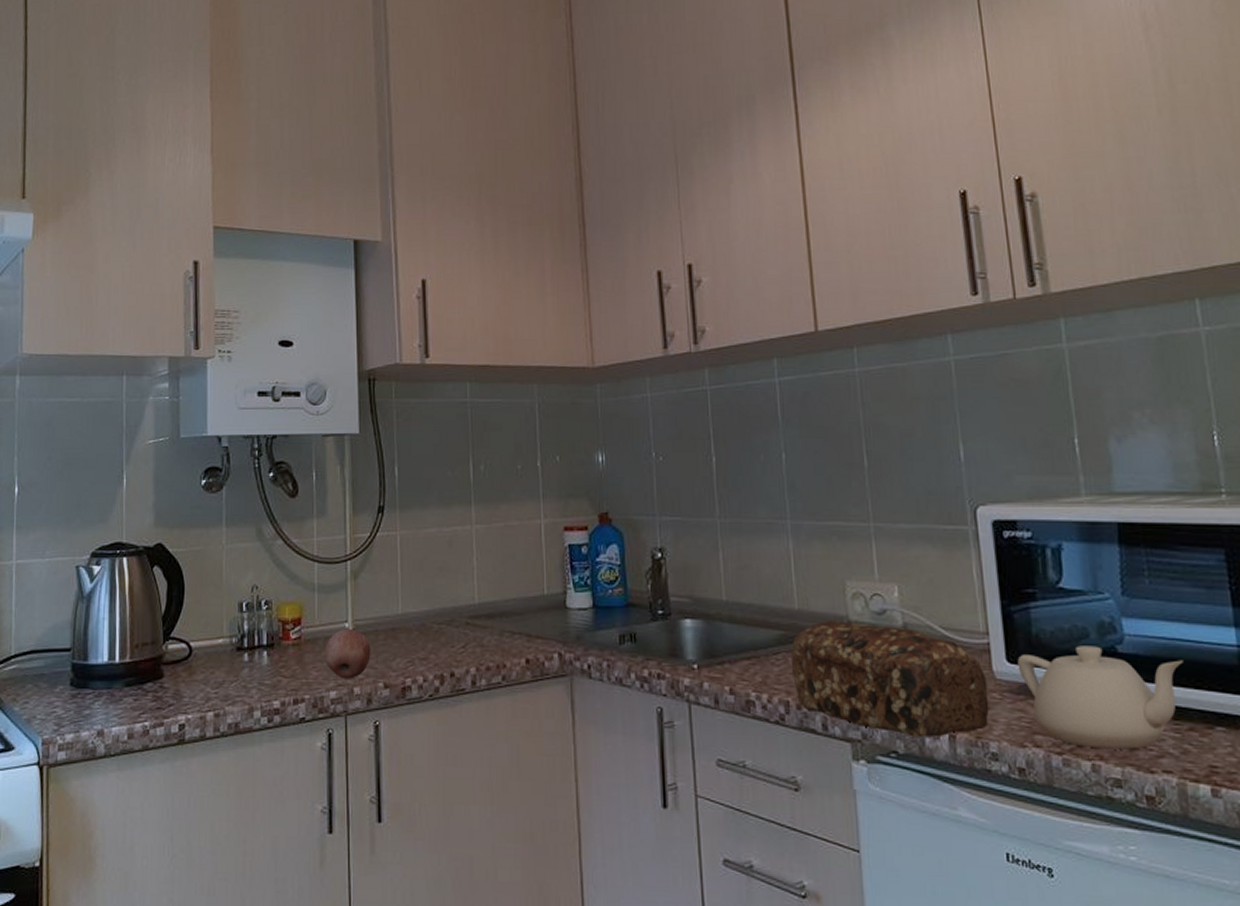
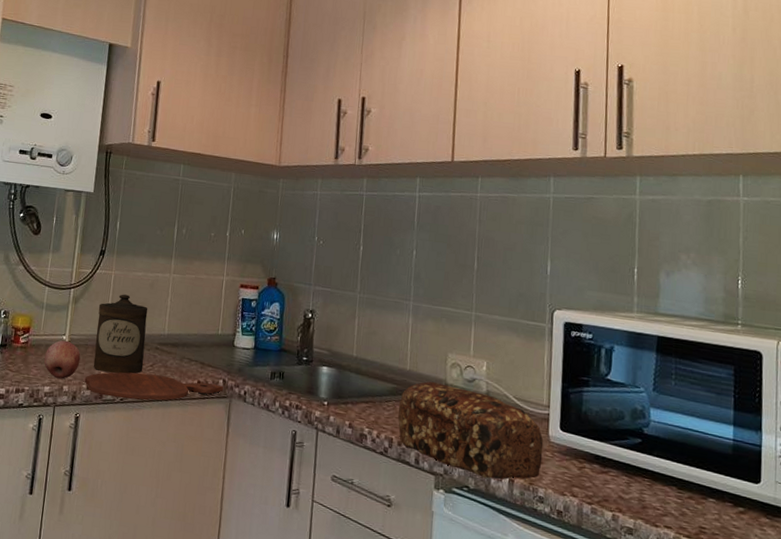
cutting board: none [380,658,561,694] -> present [84,372,224,401]
canister: none [385,559,453,662] -> present [93,294,148,374]
teapot: present [1017,646,1183,750] -> none [568,424,691,508]

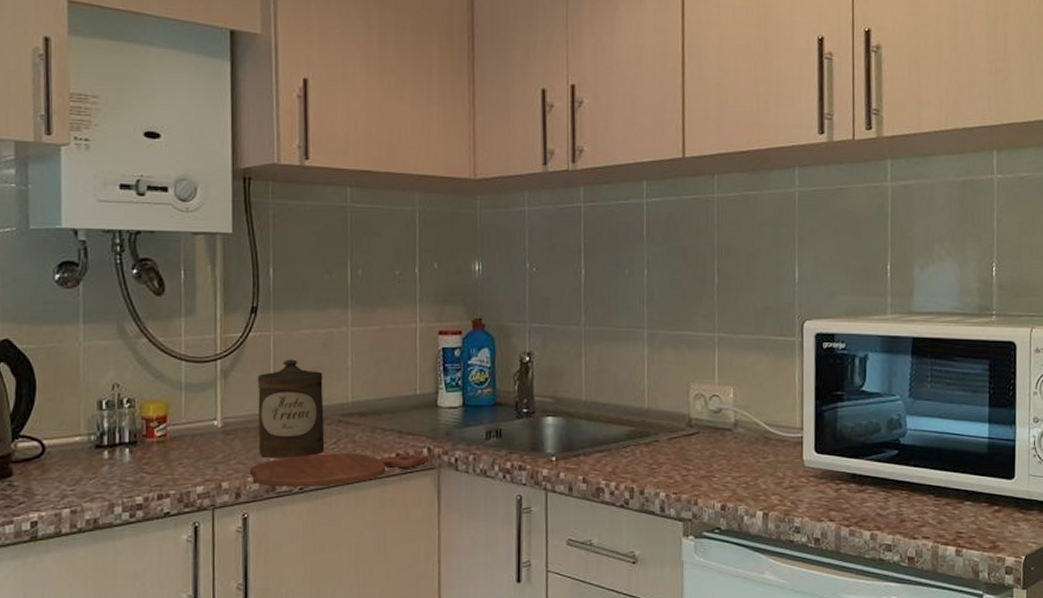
fruit: present [43,340,81,379] -> none [191,426,241,475]
bread loaf: present [397,381,544,480] -> none [637,417,798,517]

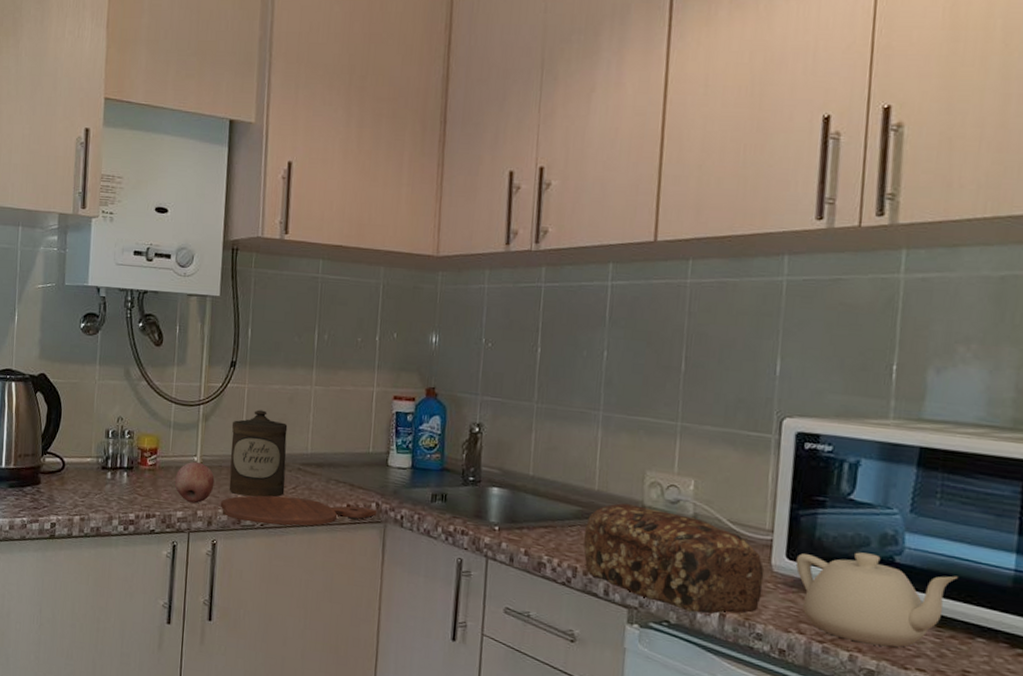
fruit: none [191,426,241,475] -> present [174,461,215,504]
bread loaf: none [637,417,798,517] -> present [583,503,765,615]
teapot: none [823,438,948,521] -> present [795,552,958,648]

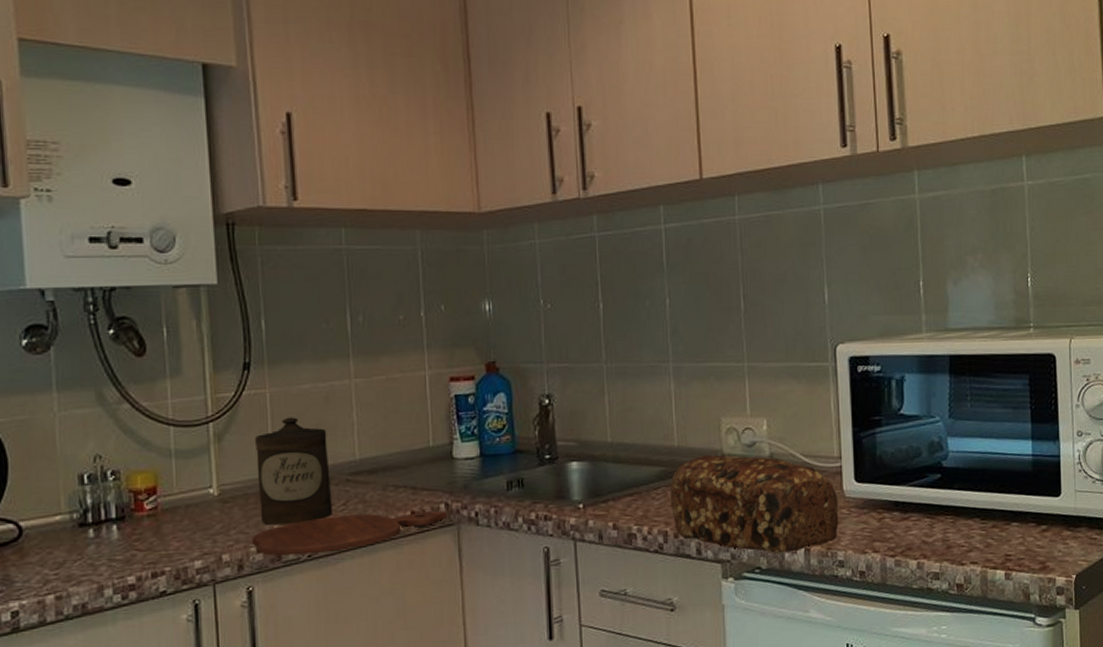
fruit: present [174,461,215,504] -> none [186,494,241,547]
teapot: present [795,552,958,648] -> none [863,462,992,549]

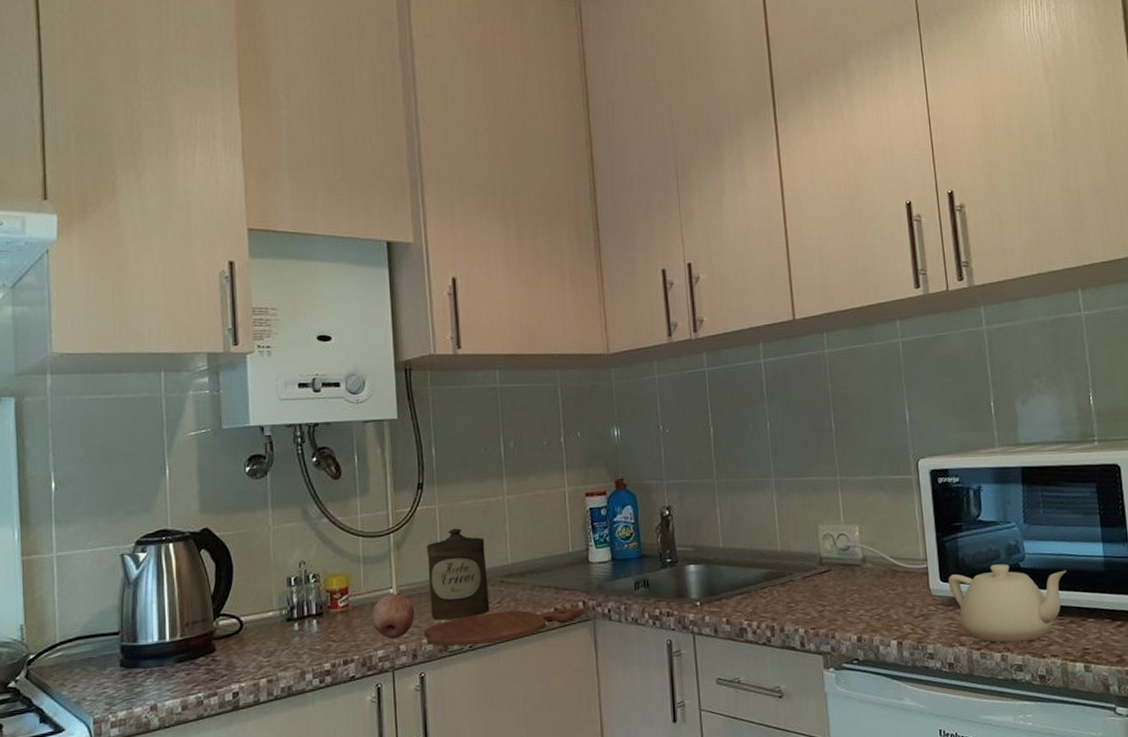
fruit: none [186,494,241,547] -> present [371,593,415,639]
bread loaf: present [669,454,839,555] -> none [775,557,927,647]
teapot: none [863,462,992,549] -> present [948,564,1066,643]

